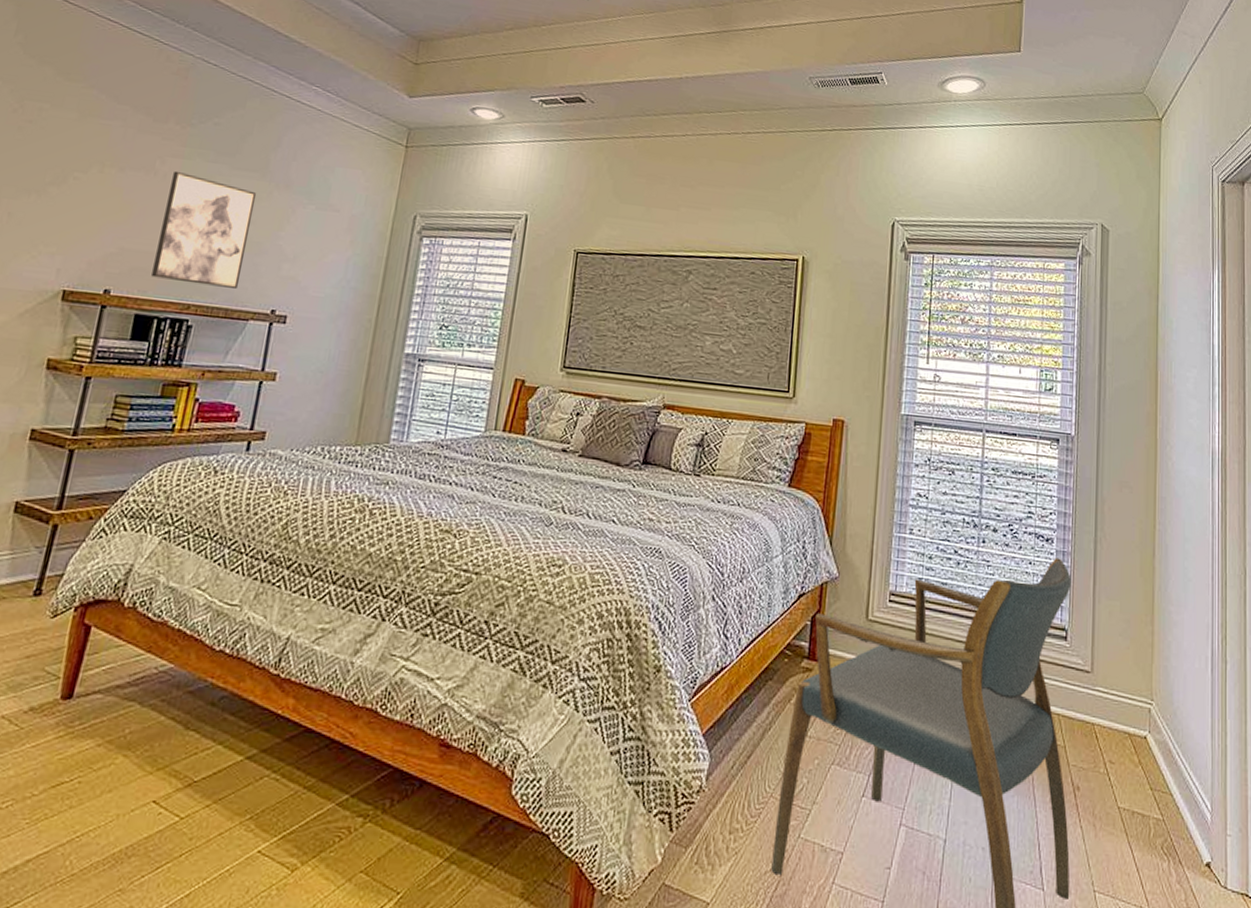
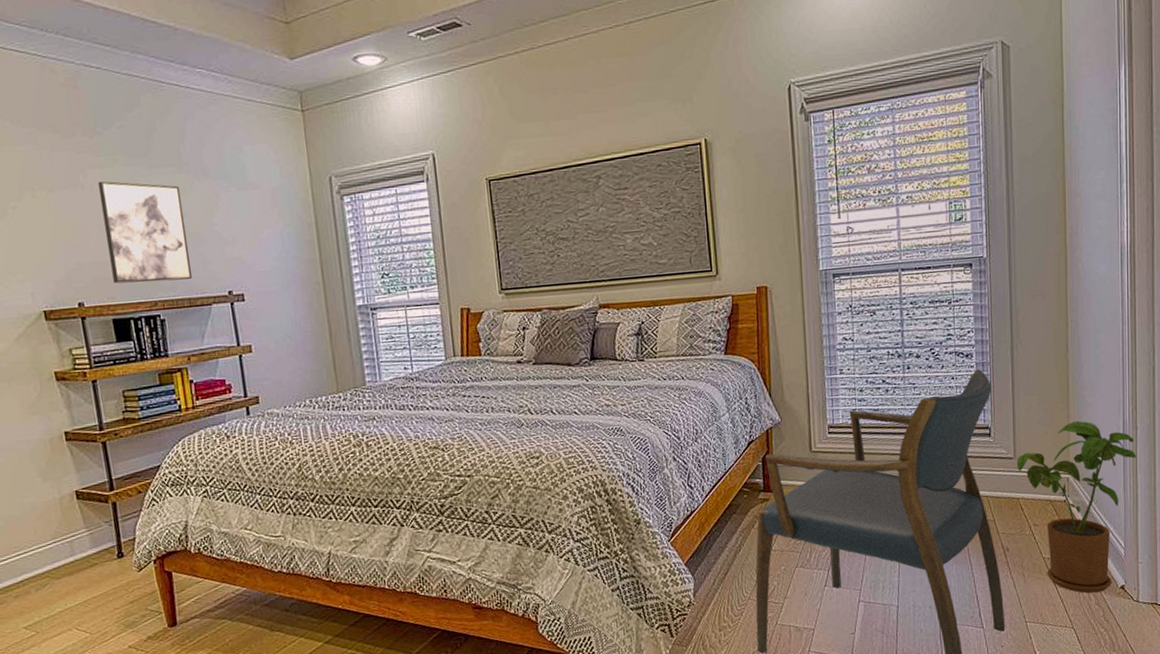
house plant: none [1093,640,1227,867] -> present [1016,420,1137,594]

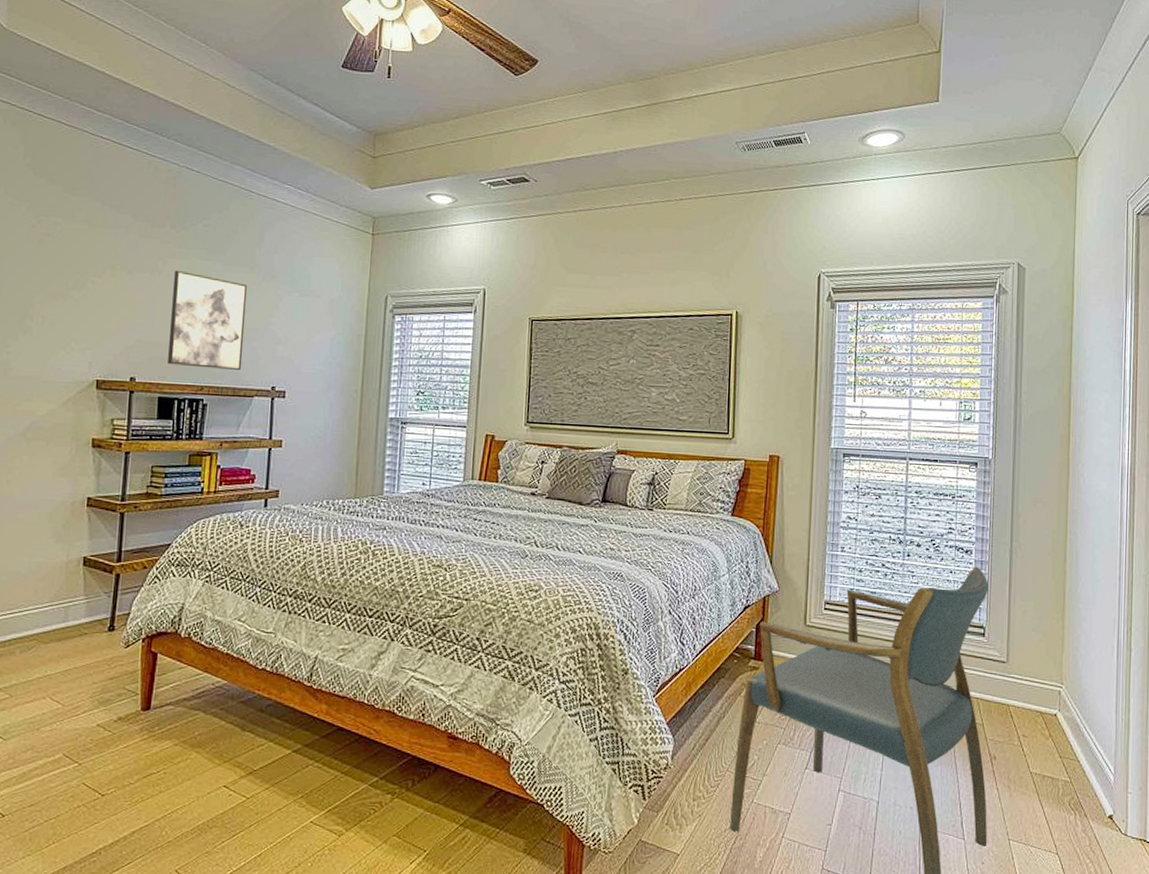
house plant: present [1016,420,1137,594] -> none [1008,633,1130,819]

